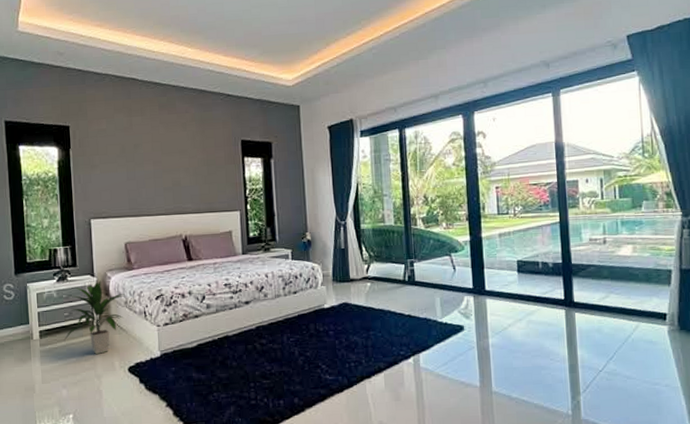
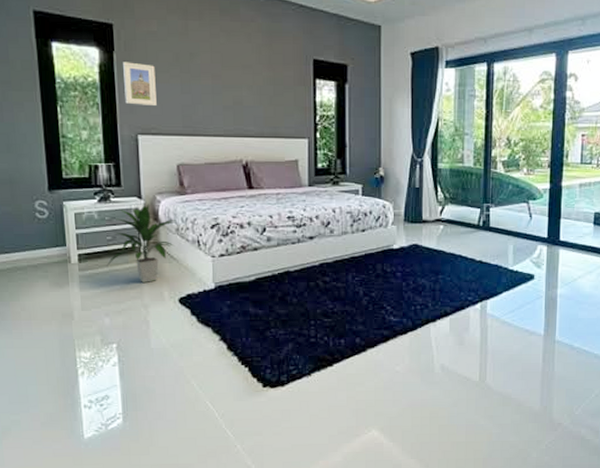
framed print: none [78,156,107,194] -> present [123,62,157,107]

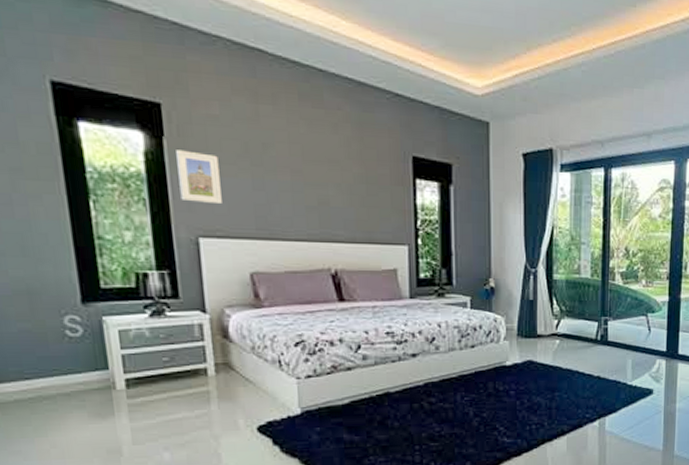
indoor plant: present [107,204,177,282] -> none [164,319,252,410]

